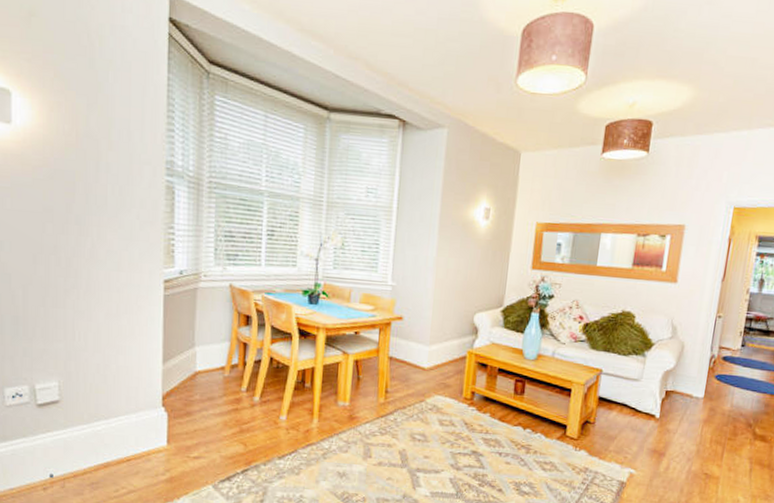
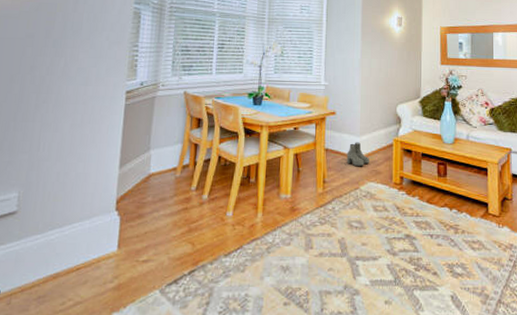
boots: none [412,352,438,379] -> present [346,142,369,167]

